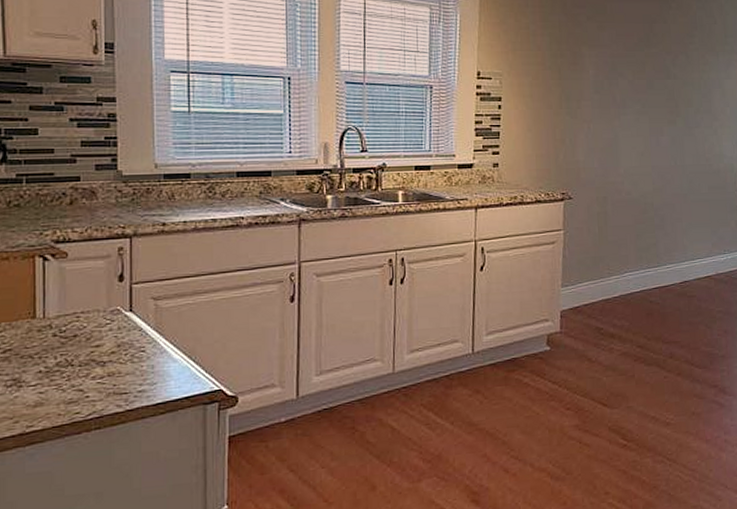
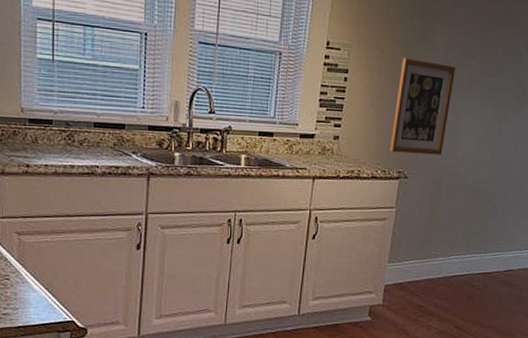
wall art: none [551,81,608,175] -> present [390,57,455,155]

